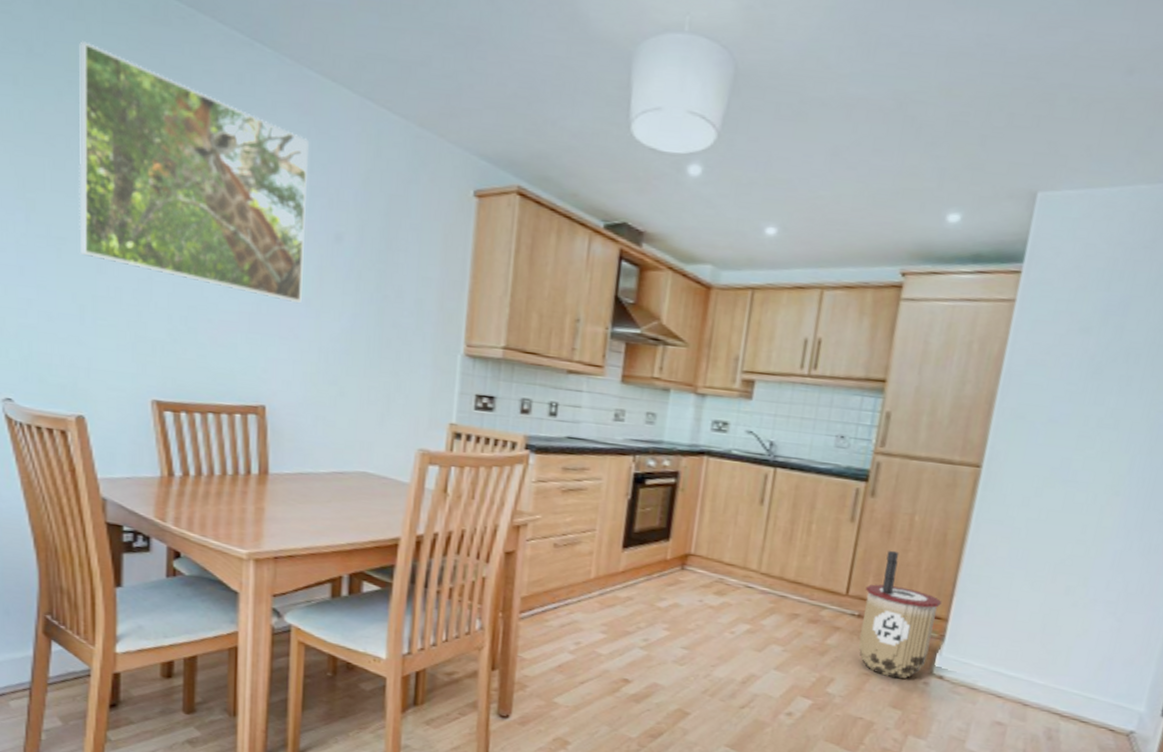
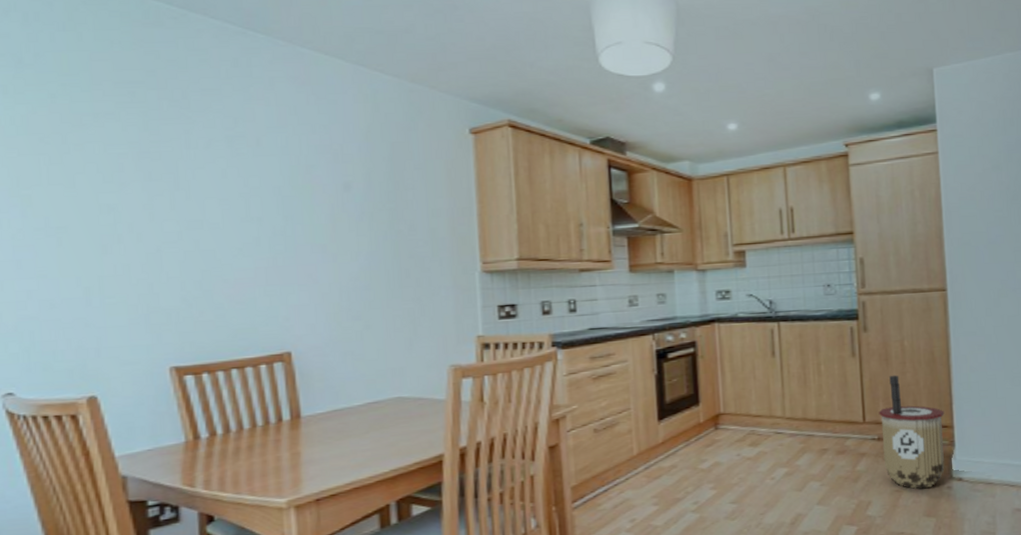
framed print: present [79,41,309,303] -> none [71,48,317,252]

